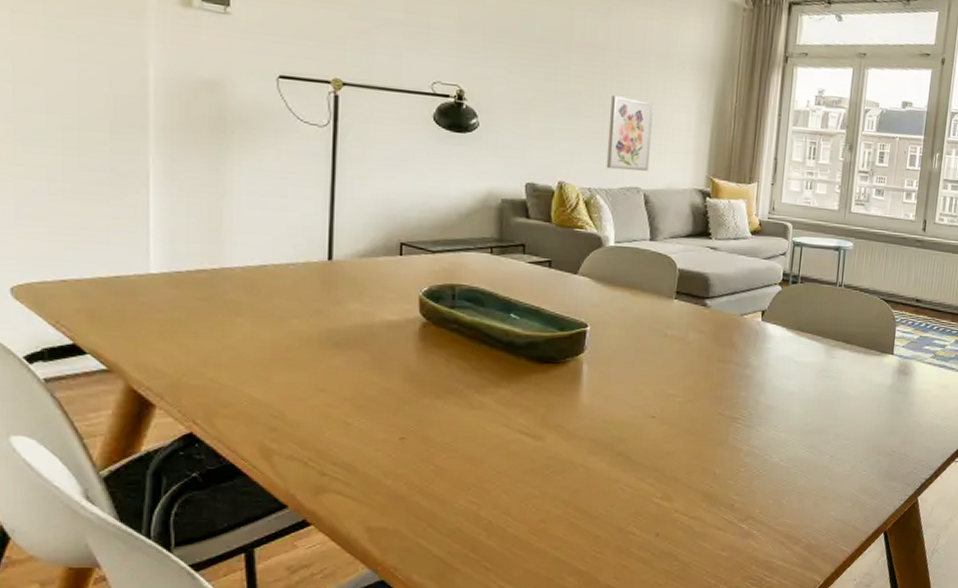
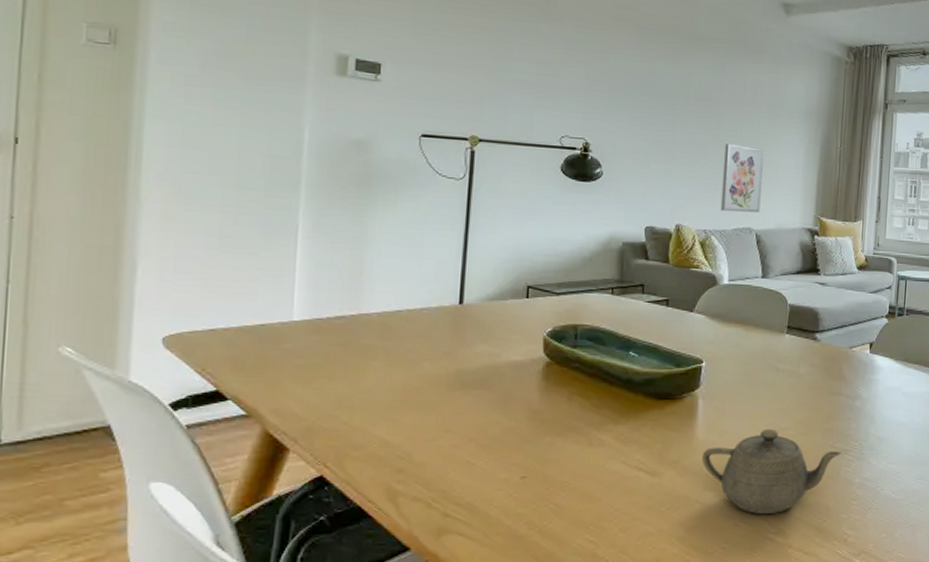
teapot: none [586,395,731,479] -> present [701,428,842,514]

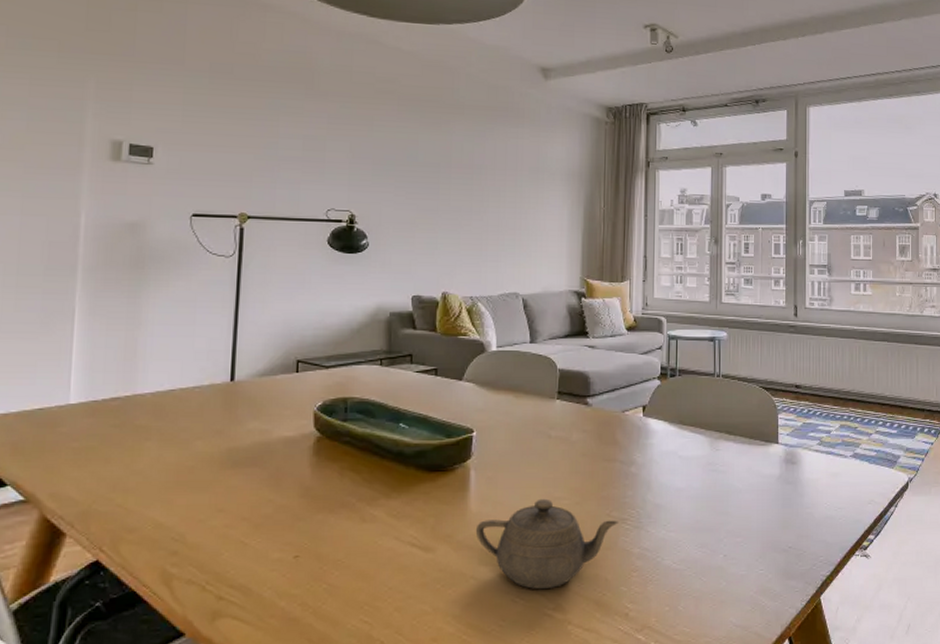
wall art: present [720,144,764,213] -> none [486,209,527,278]

